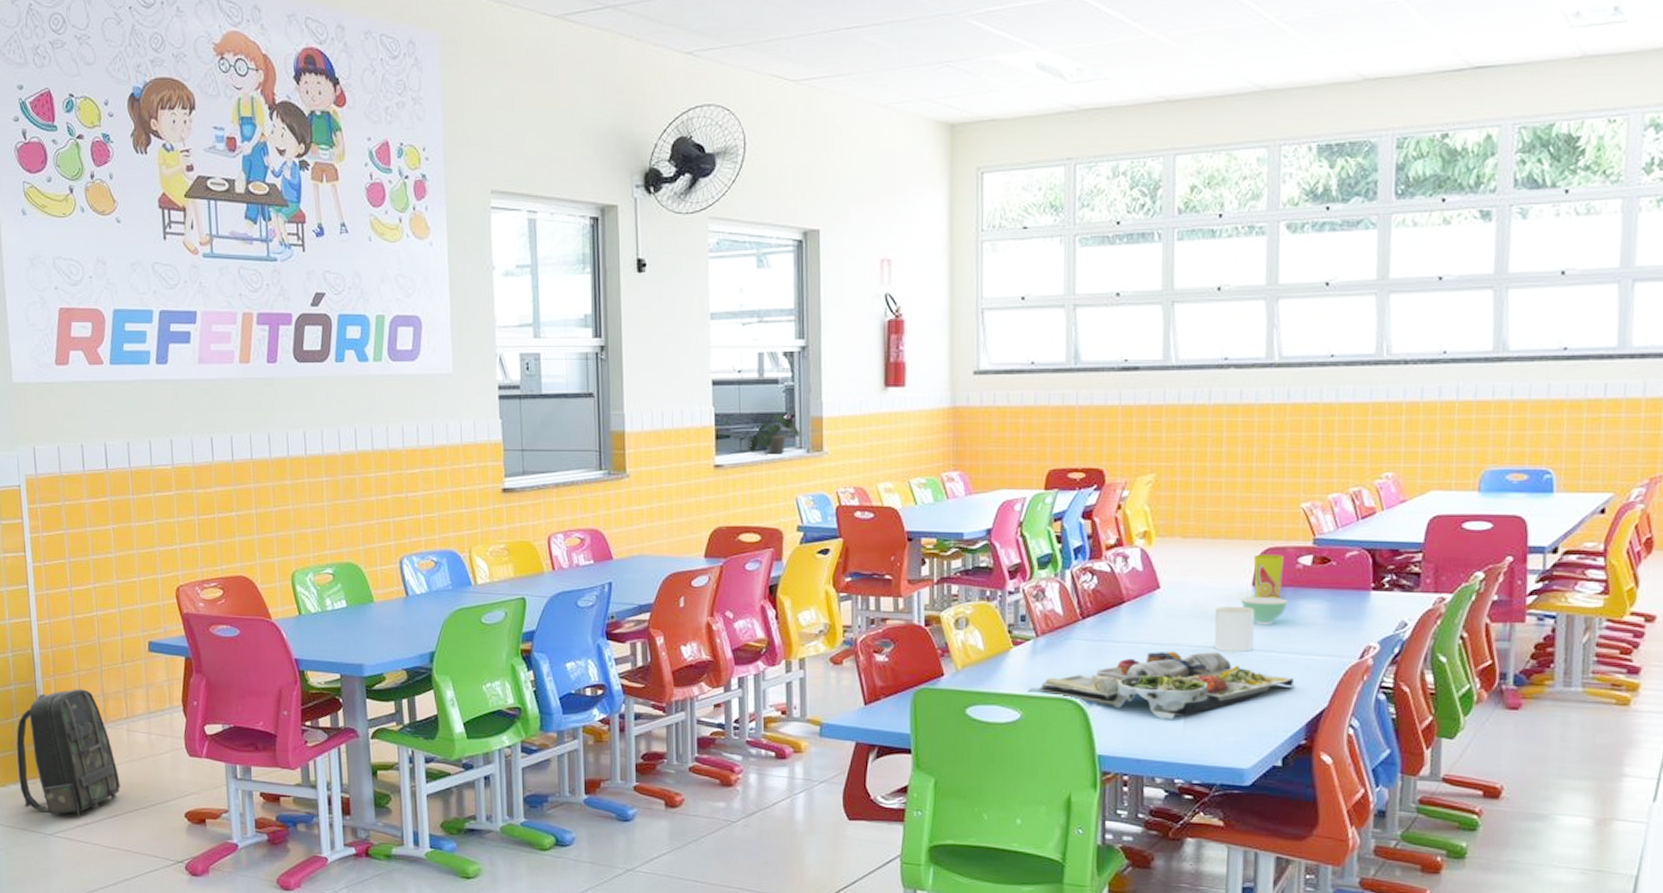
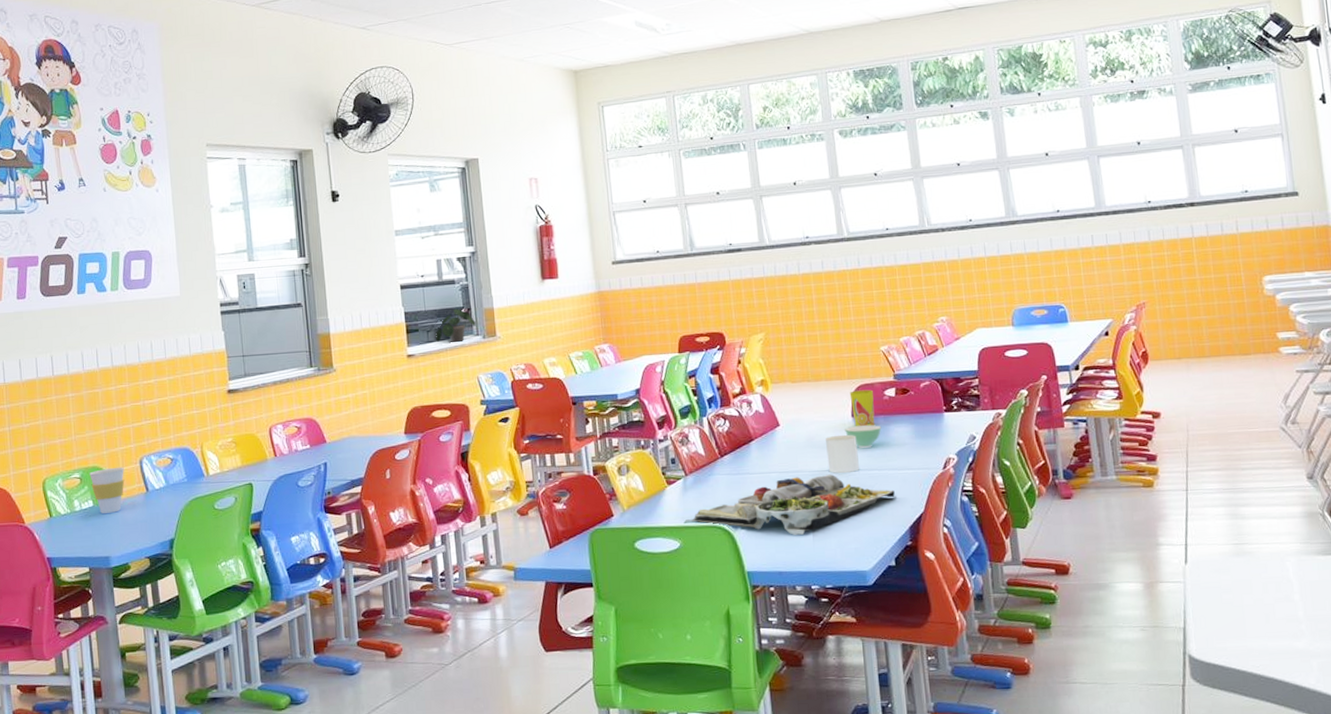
cup: none [343,565,382,618] -> present [89,467,125,515]

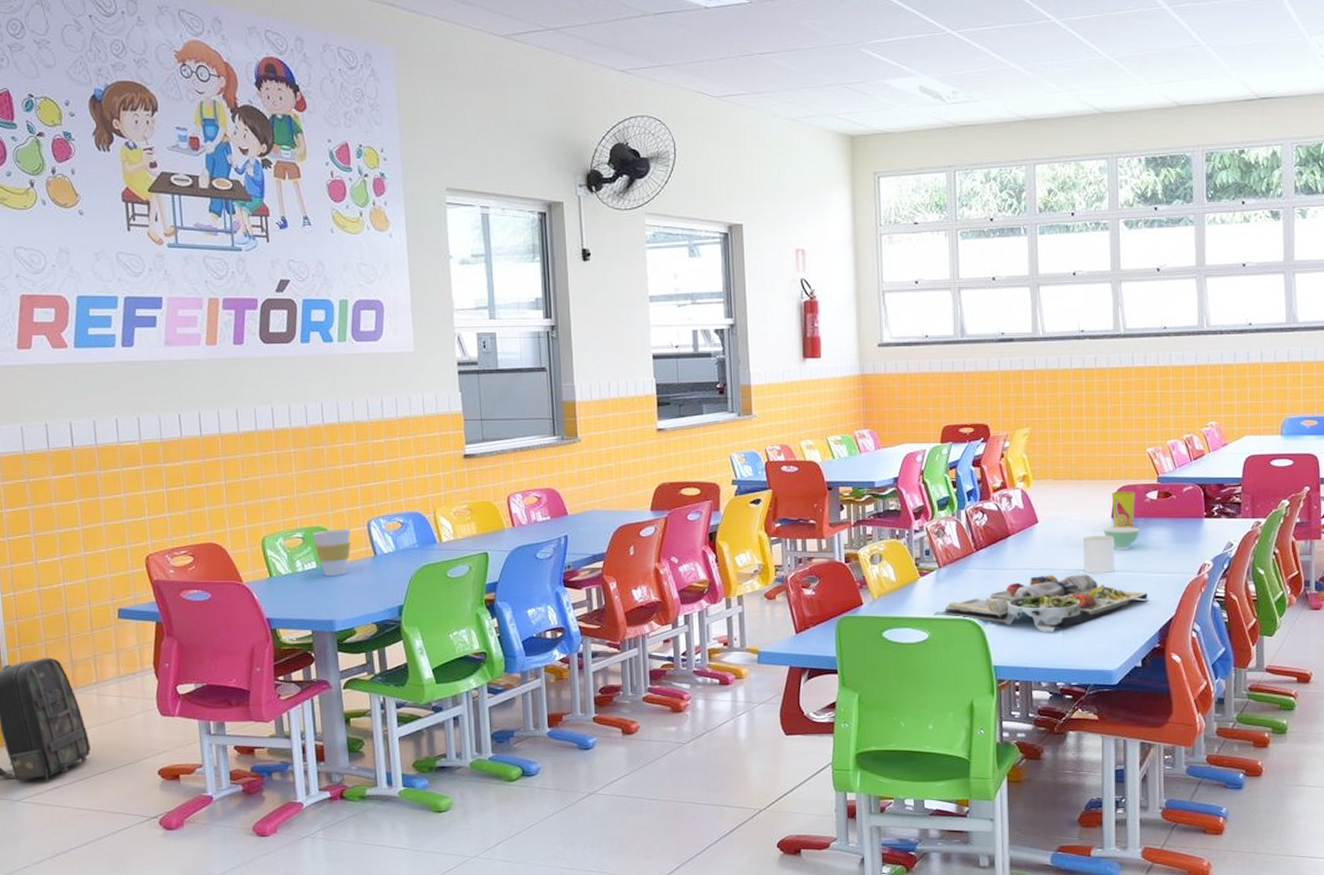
potted plant: present [434,308,476,343] -> none [687,383,731,419]

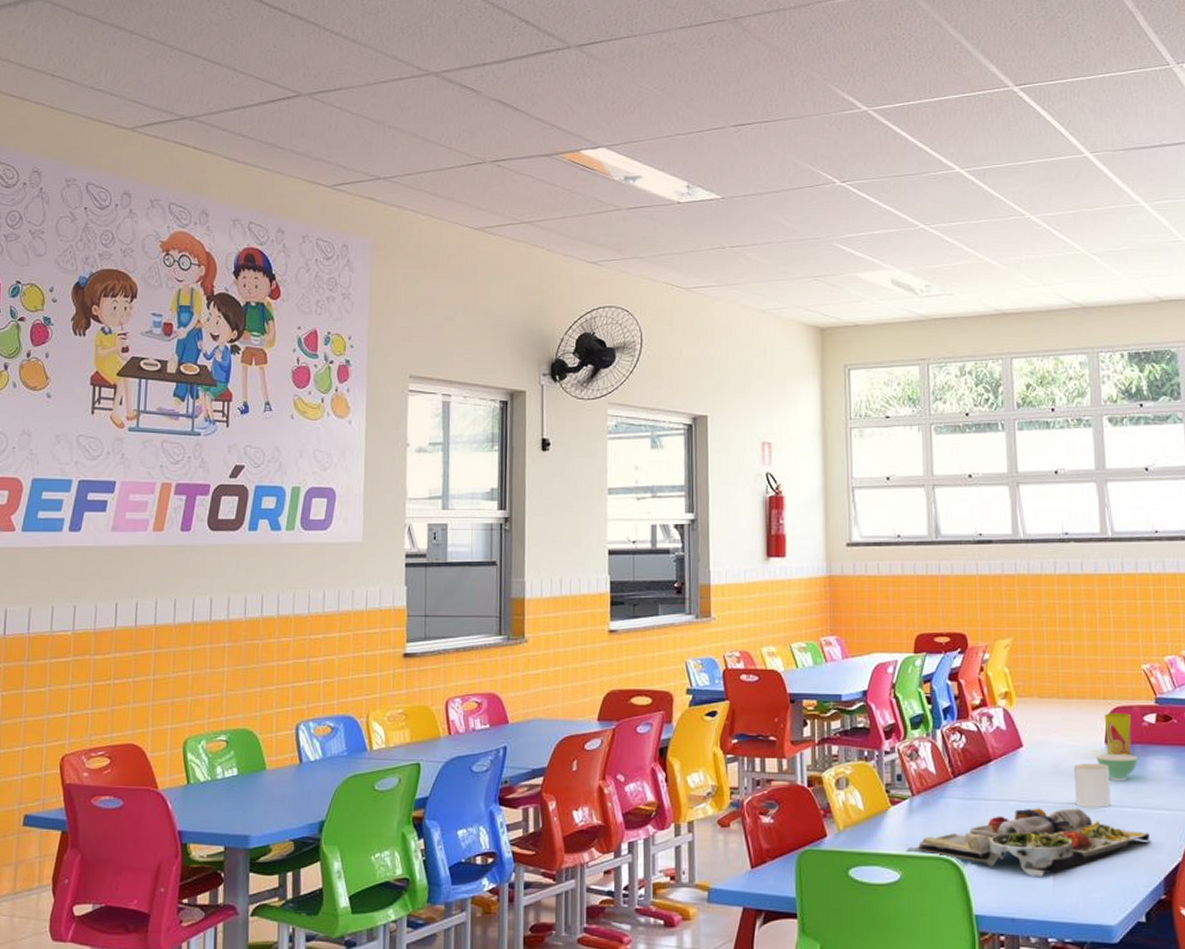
cup: present [313,528,351,577] -> none [237,732,277,786]

